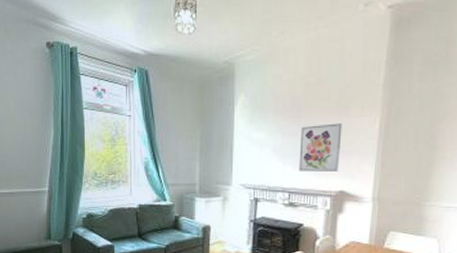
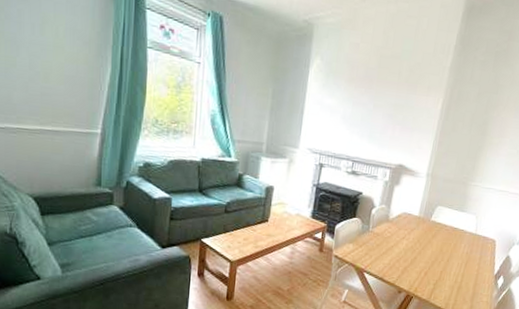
wall art: present [299,123,342,171] -> none [364,98,409,146]

